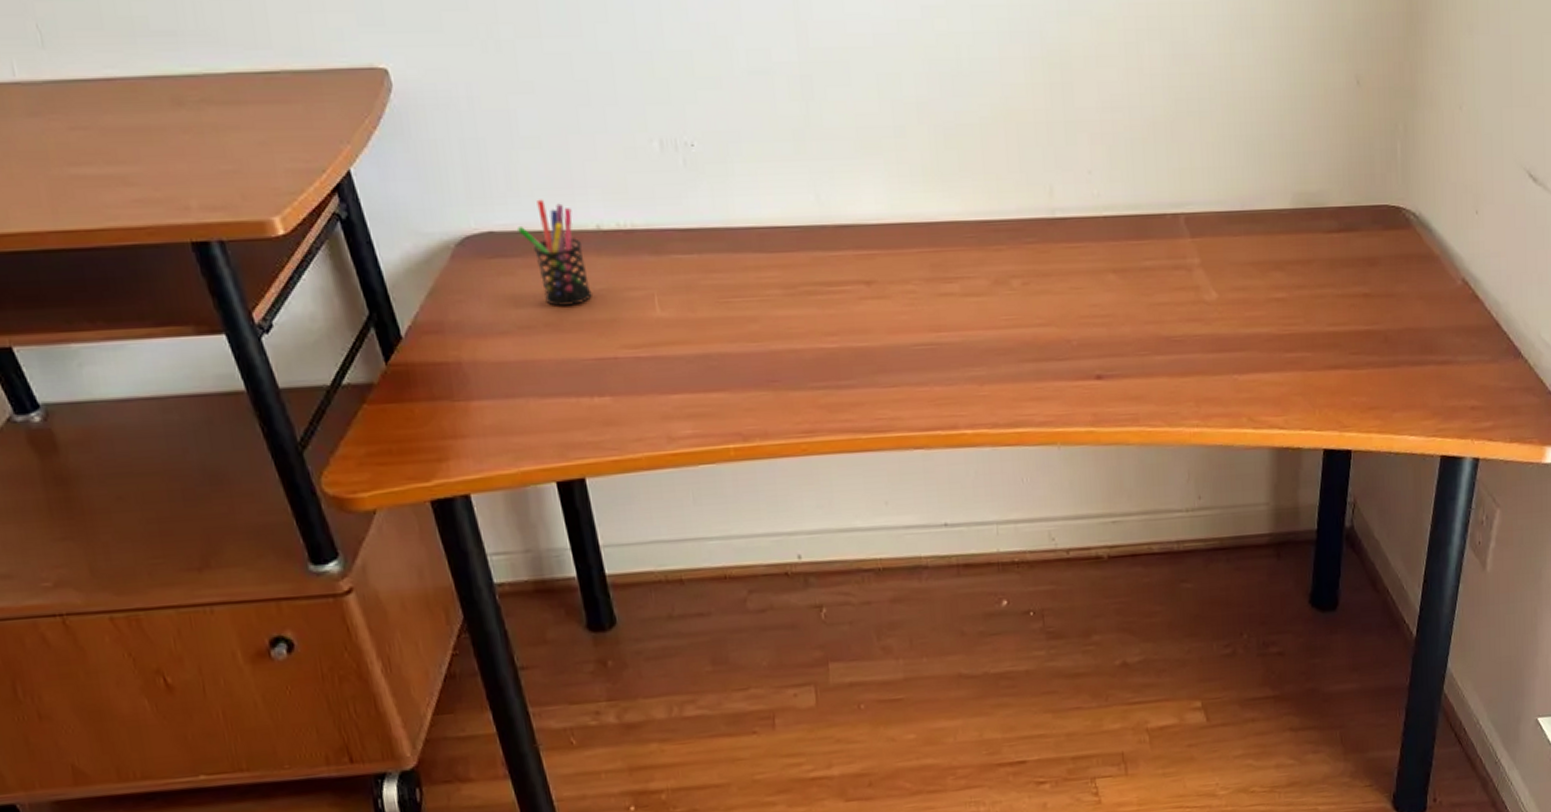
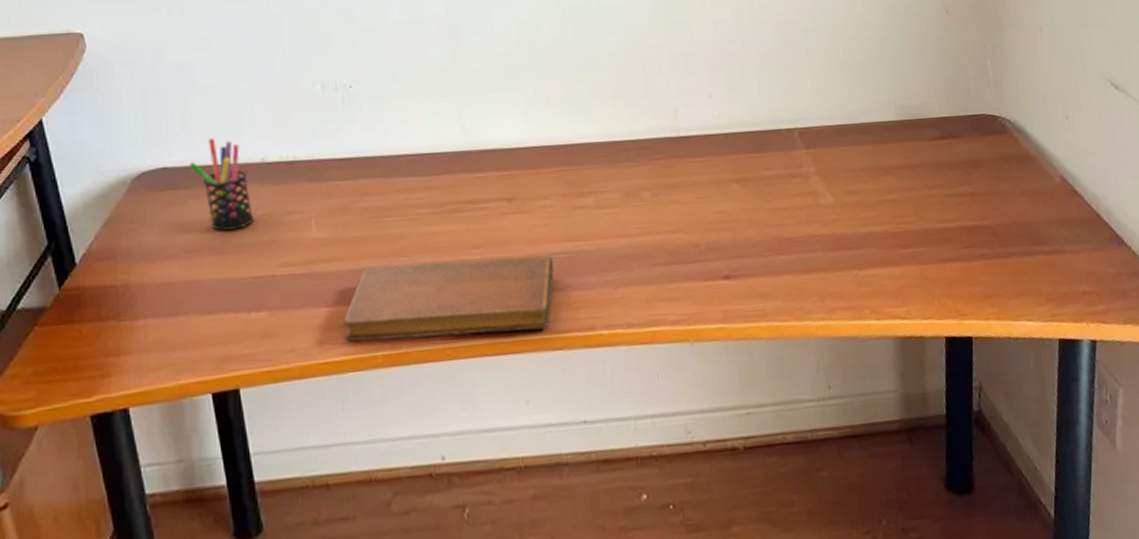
notebook: none [692,346,916,433] -> present [343,255,554,342]

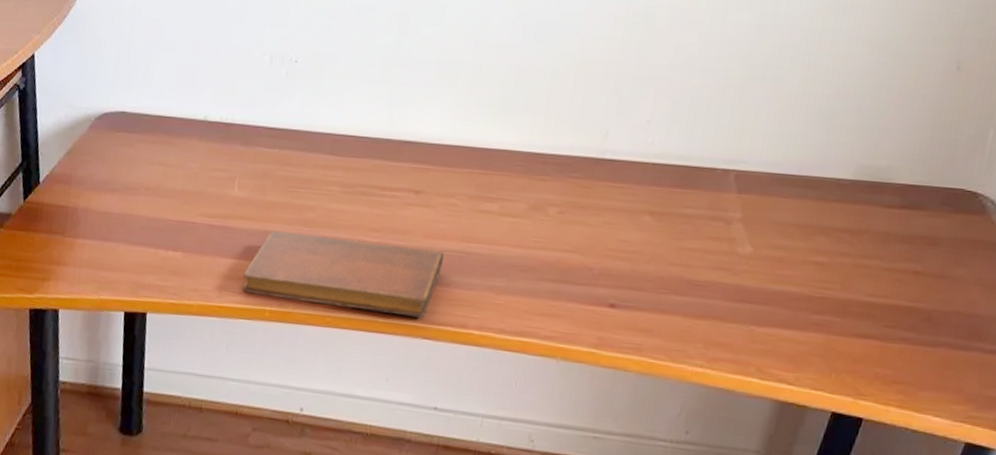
pen holder: present [188,137,254,231] -> none [143,91,189,177]

